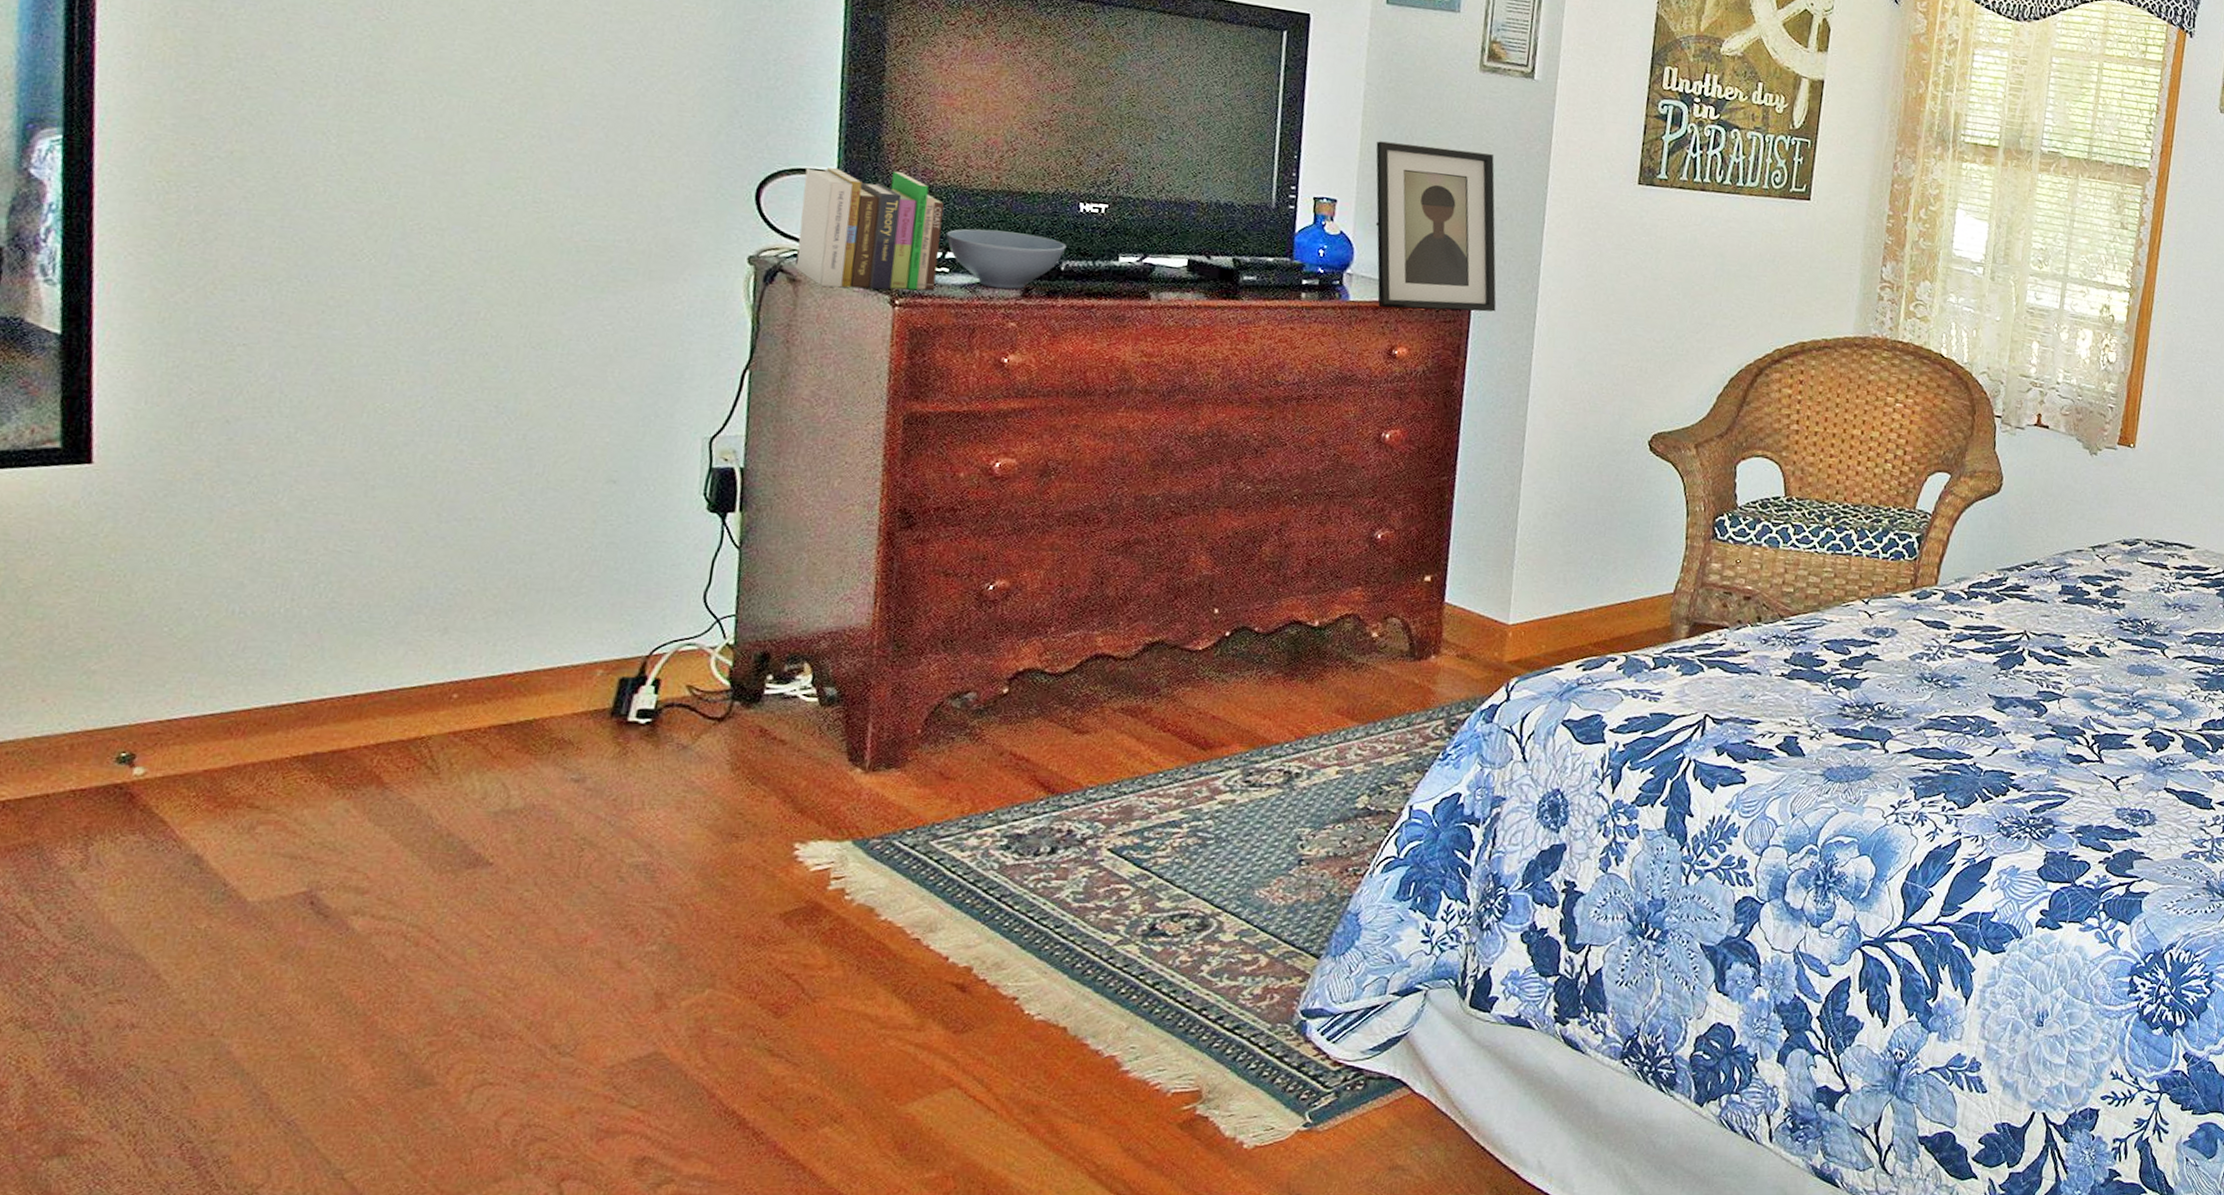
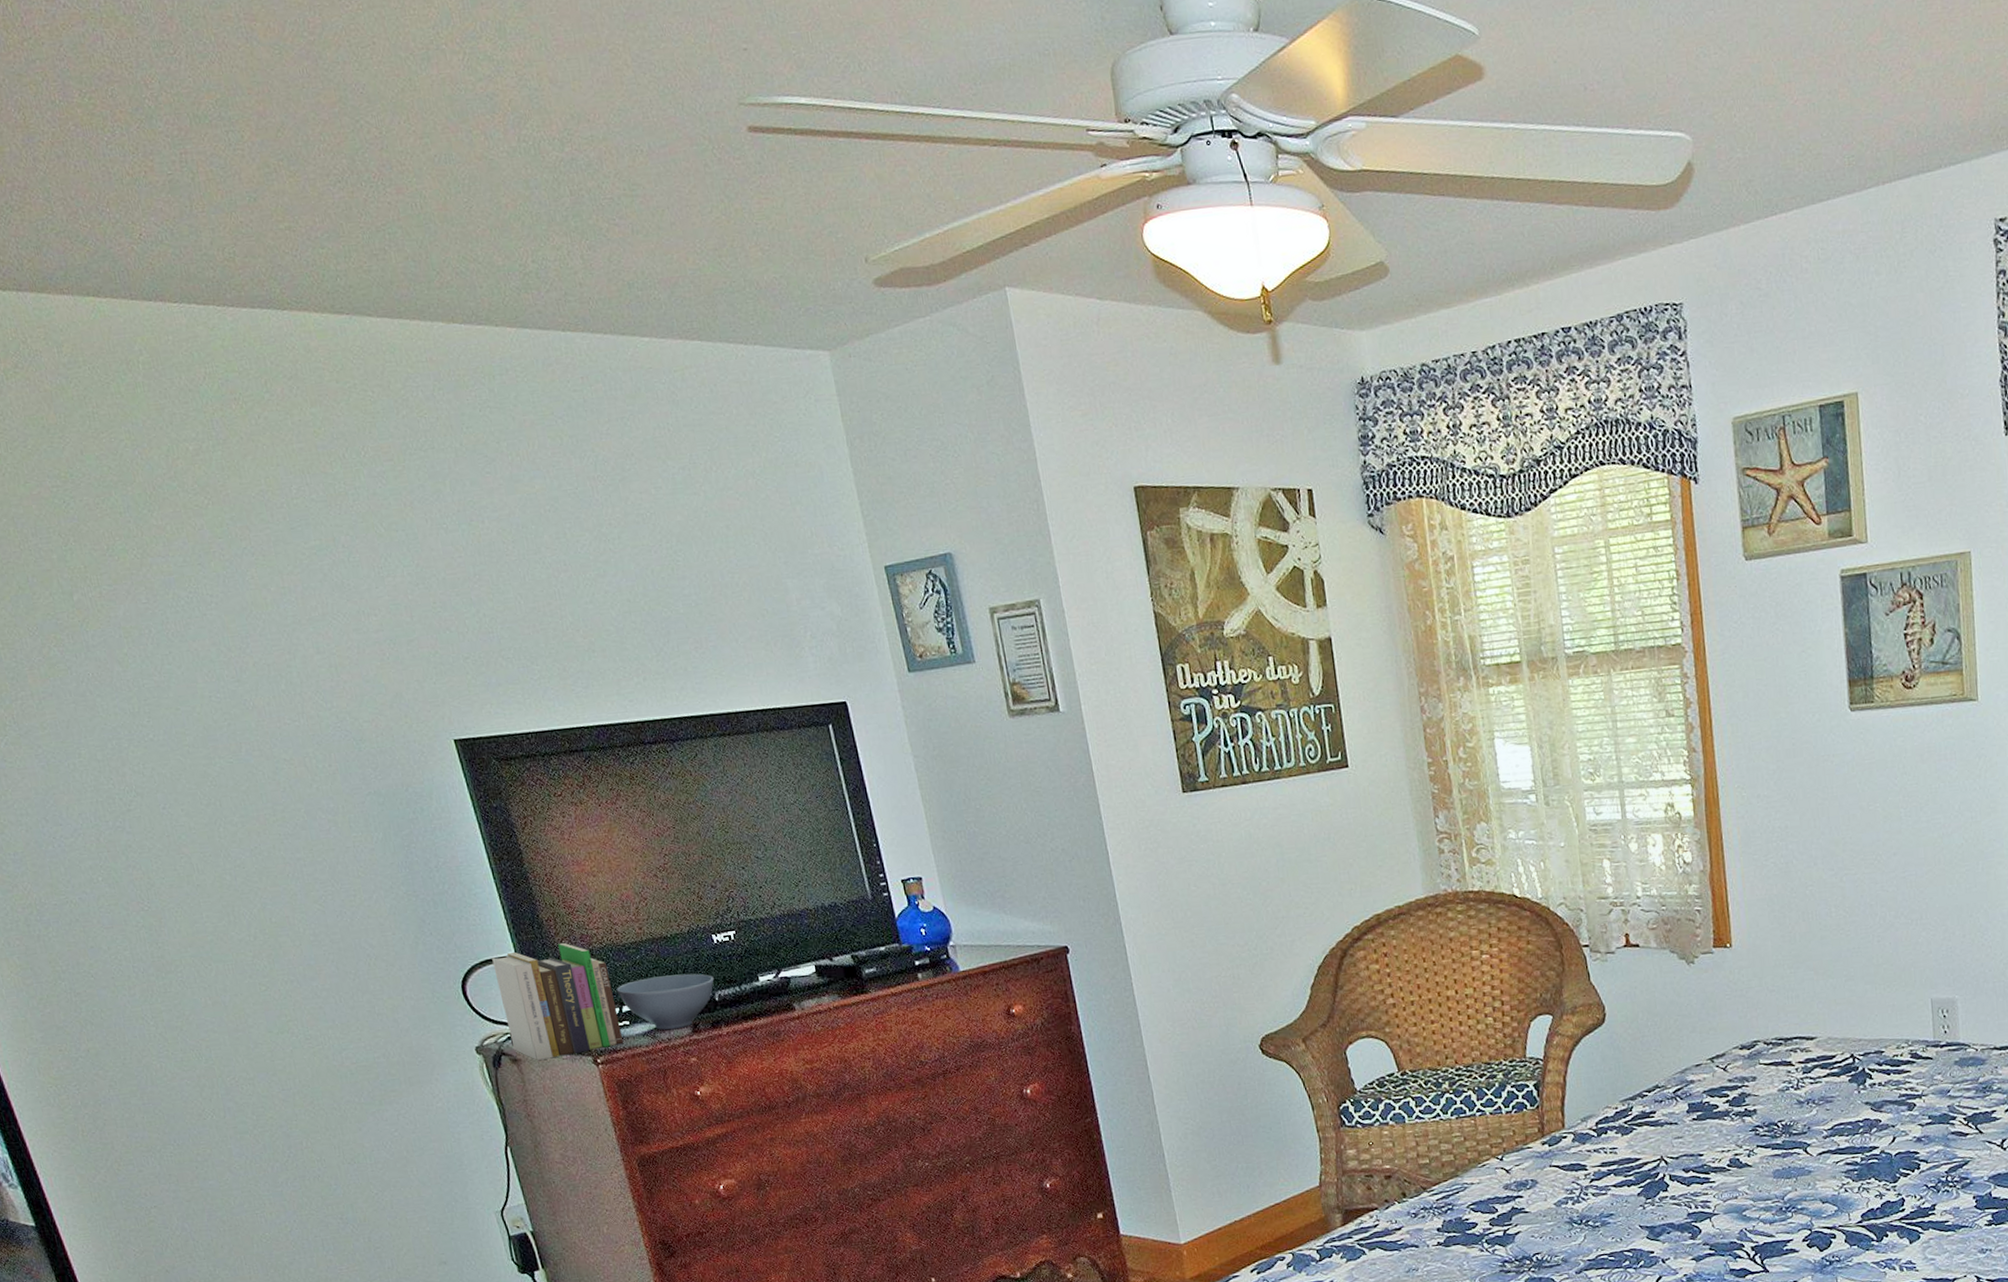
picture frame: present [1376,141,1496,312] -> none [939,798,1089,972]

